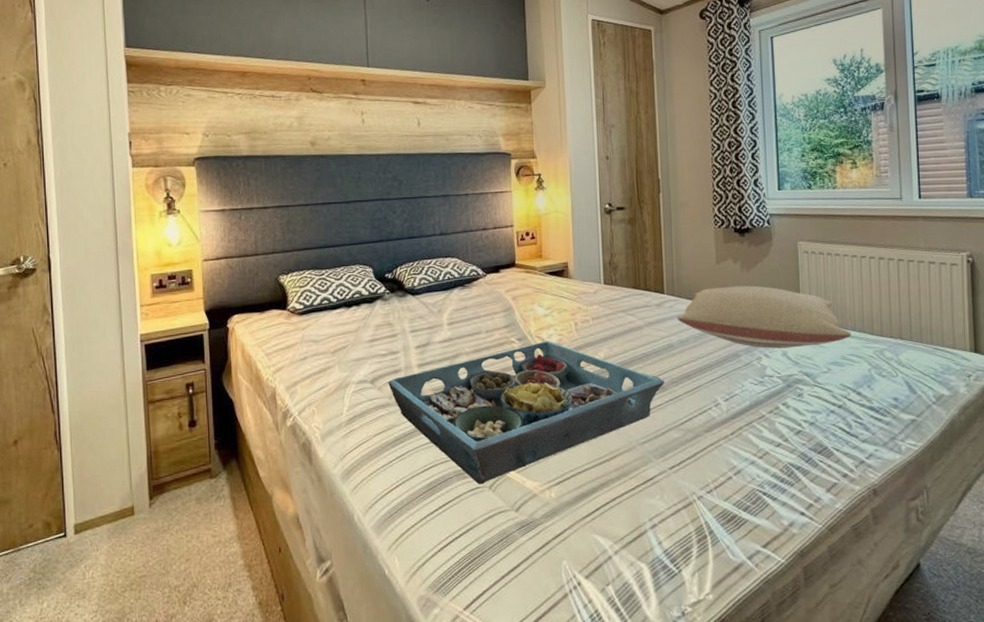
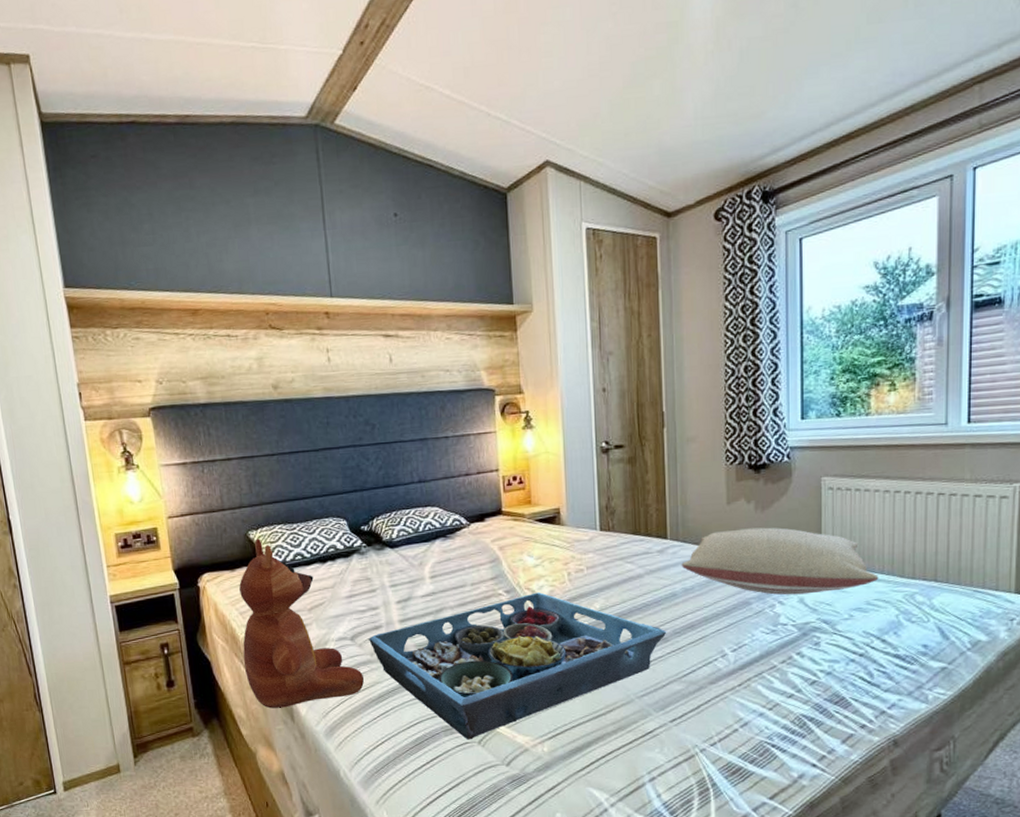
teddy bear: none [266,283,381,450] -> present [239,538,364,709]

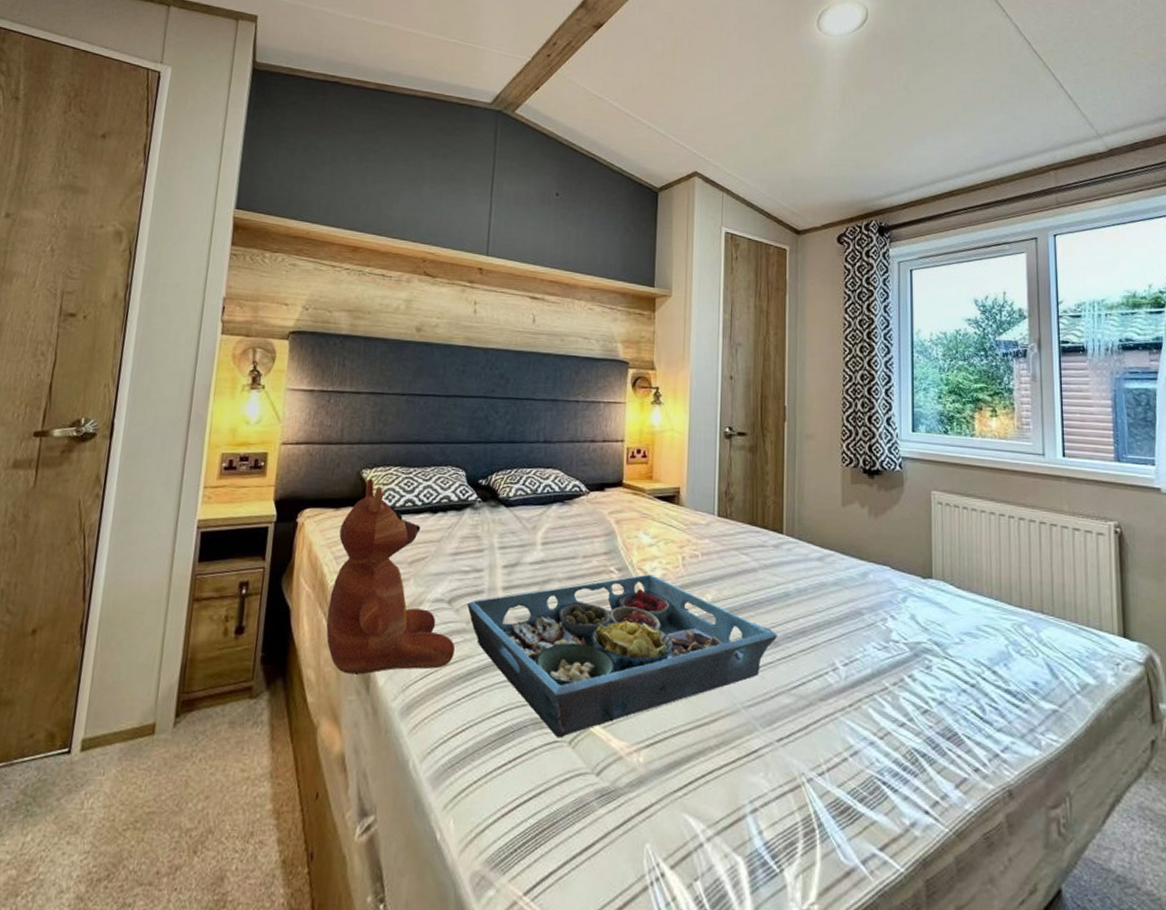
pillow: present [681,527,879,595] -> none [795,532,988,611]

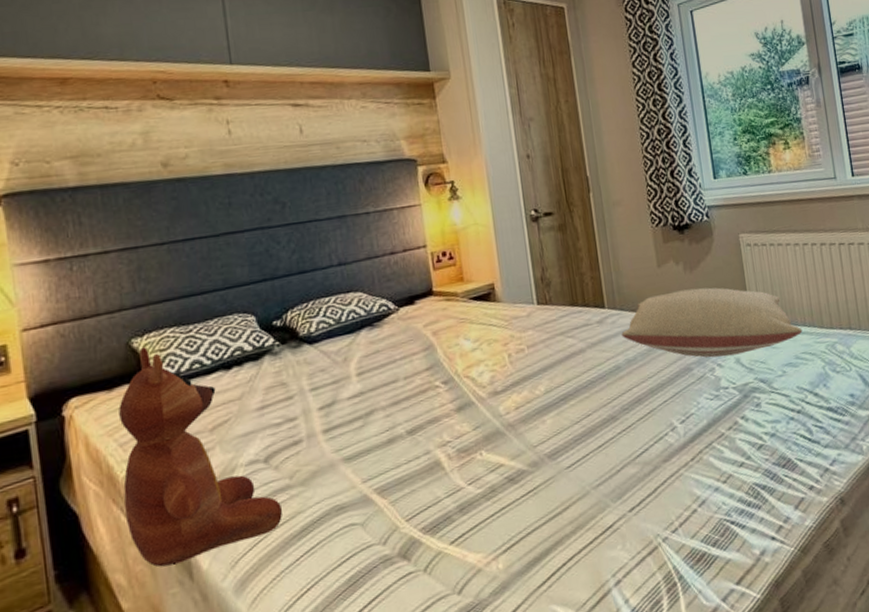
serving tray: present [467,574,777,739] -> none [287,379,614,570]
pillow: none [795,532,988,611] -> present [621,287,803,358]

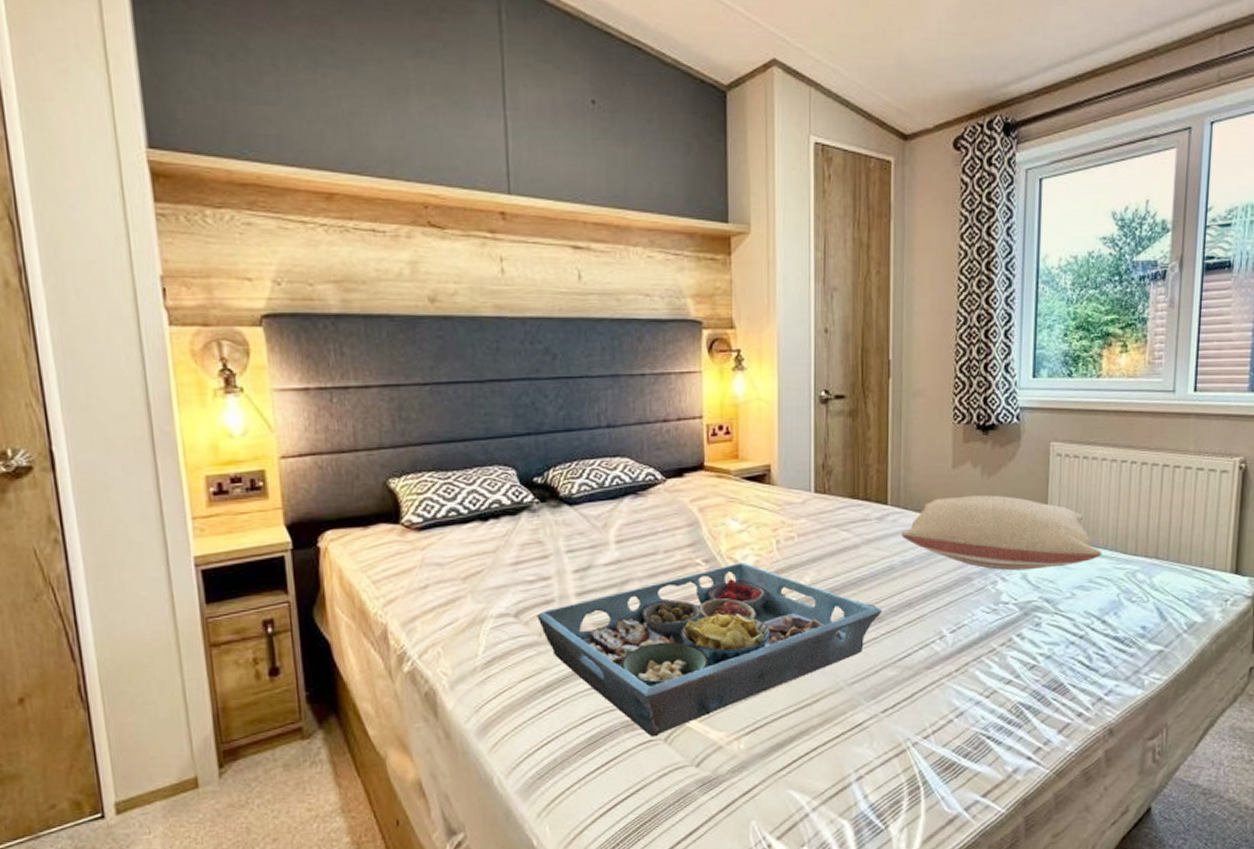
teddy bear: present [118,347,282,568] -> none [373,488,528,702]
serving tray: none [287,379,614,570] -> present [537,562,881,737]

